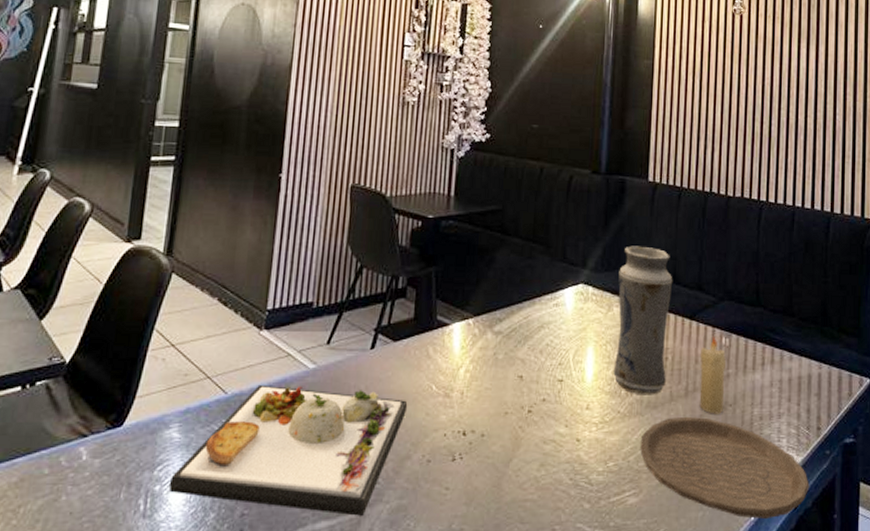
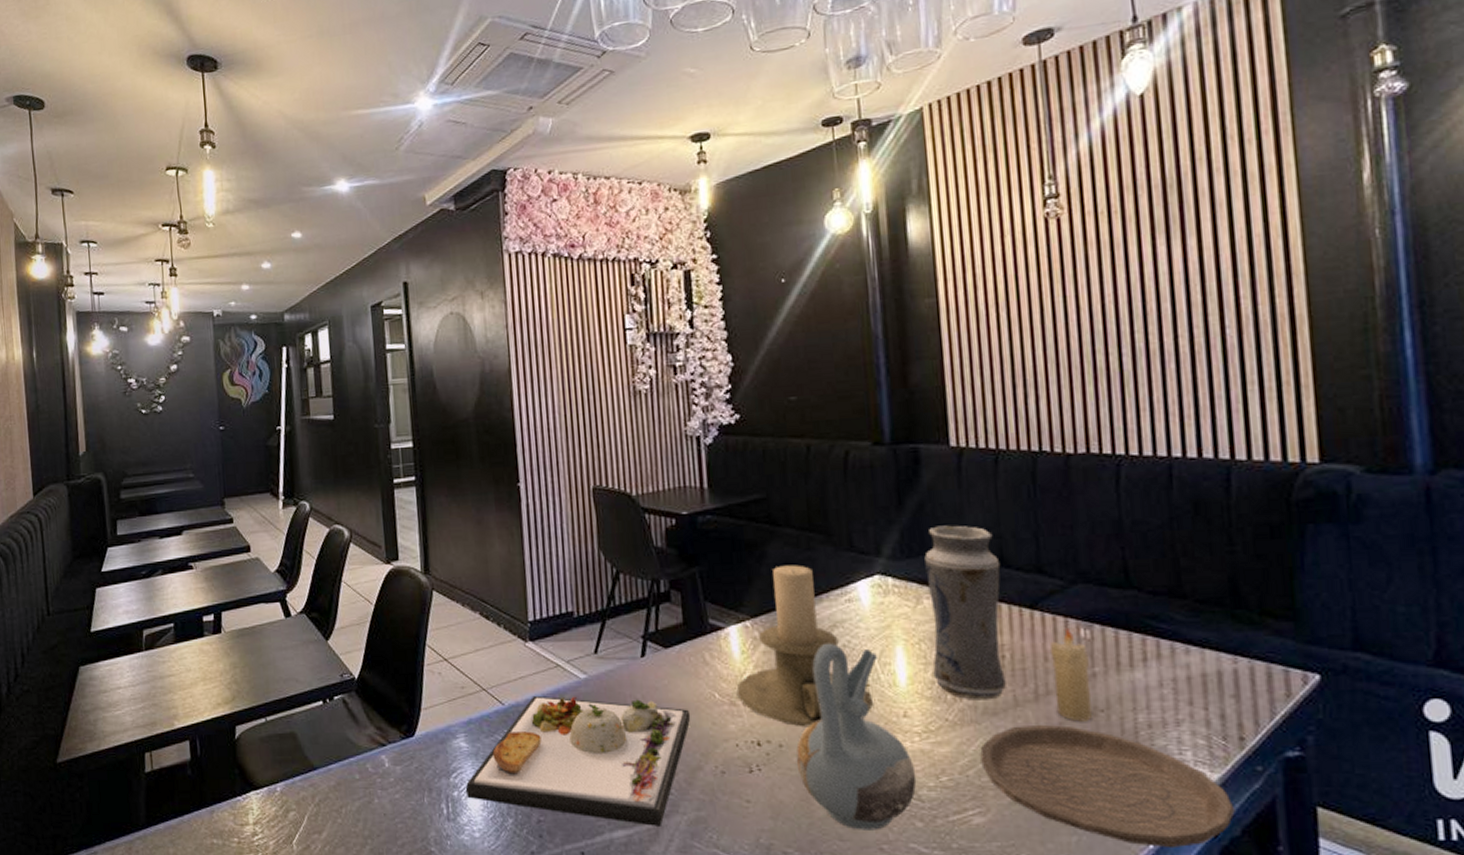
candle holder: none [451,270,564,418] -> present [736,565,873,727]
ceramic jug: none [494,342,590,513] -> present [796,643,917,830]

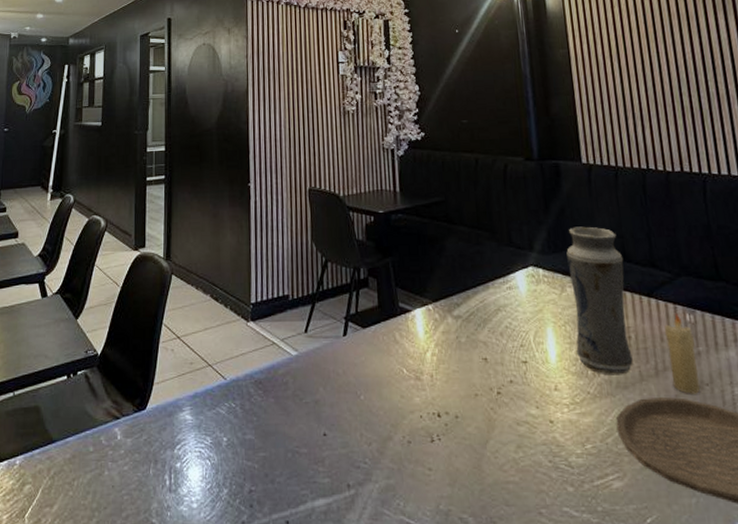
dinner plate: present [465,695,691,826] -> none [187,371,383,495]
candle holder: present [736,565,873,727] -> none [421,257,530,400]
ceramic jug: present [796,643,917,830] -> none [469,324,567,496]

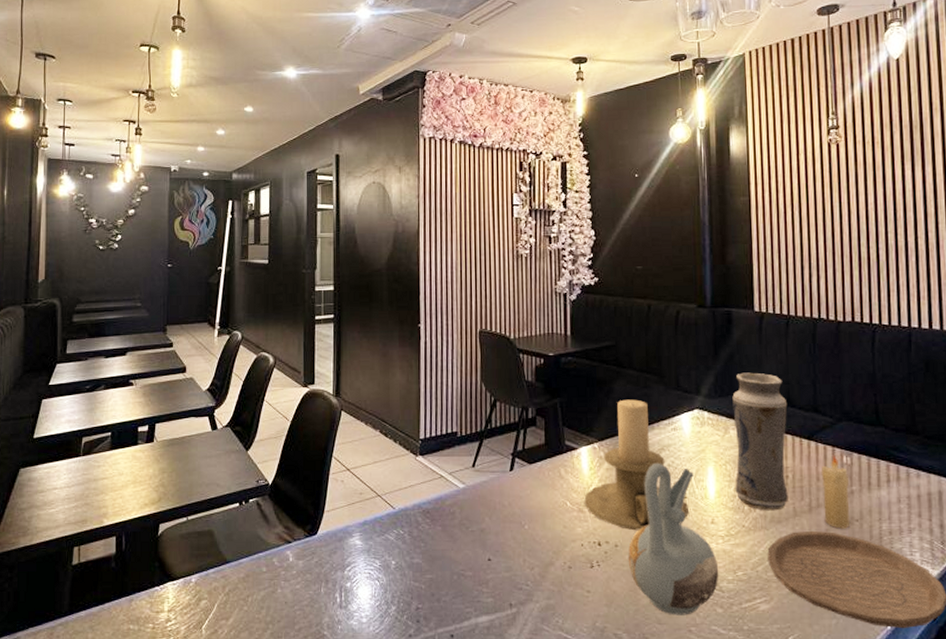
candle holder: none [421,257,530,400] -> present [584,399,689,531]
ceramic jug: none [469,324,567,496] -> present [627,463,719,615]

